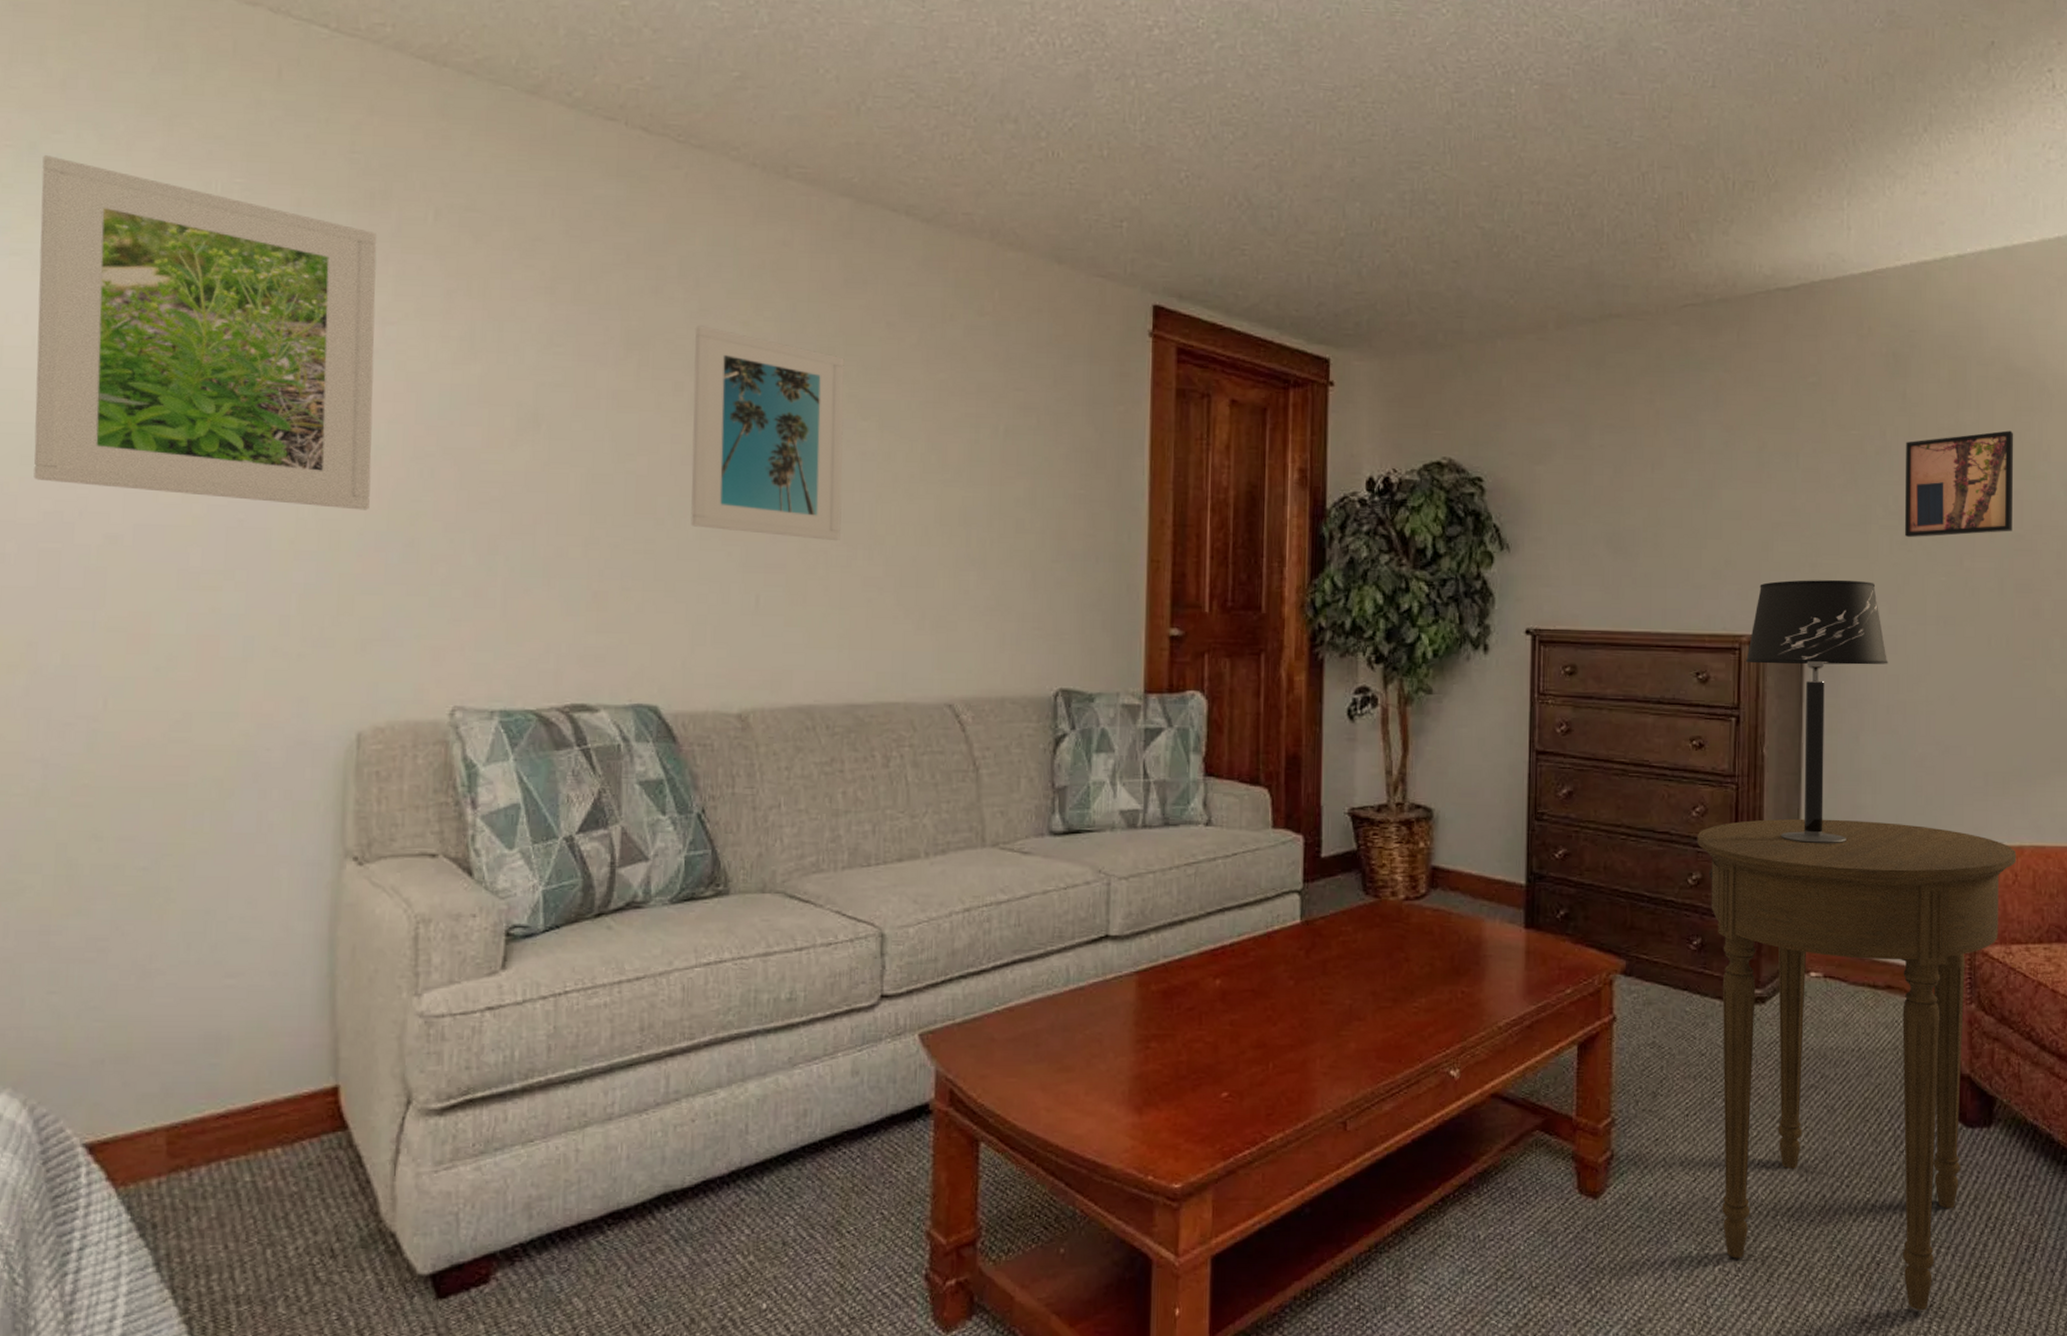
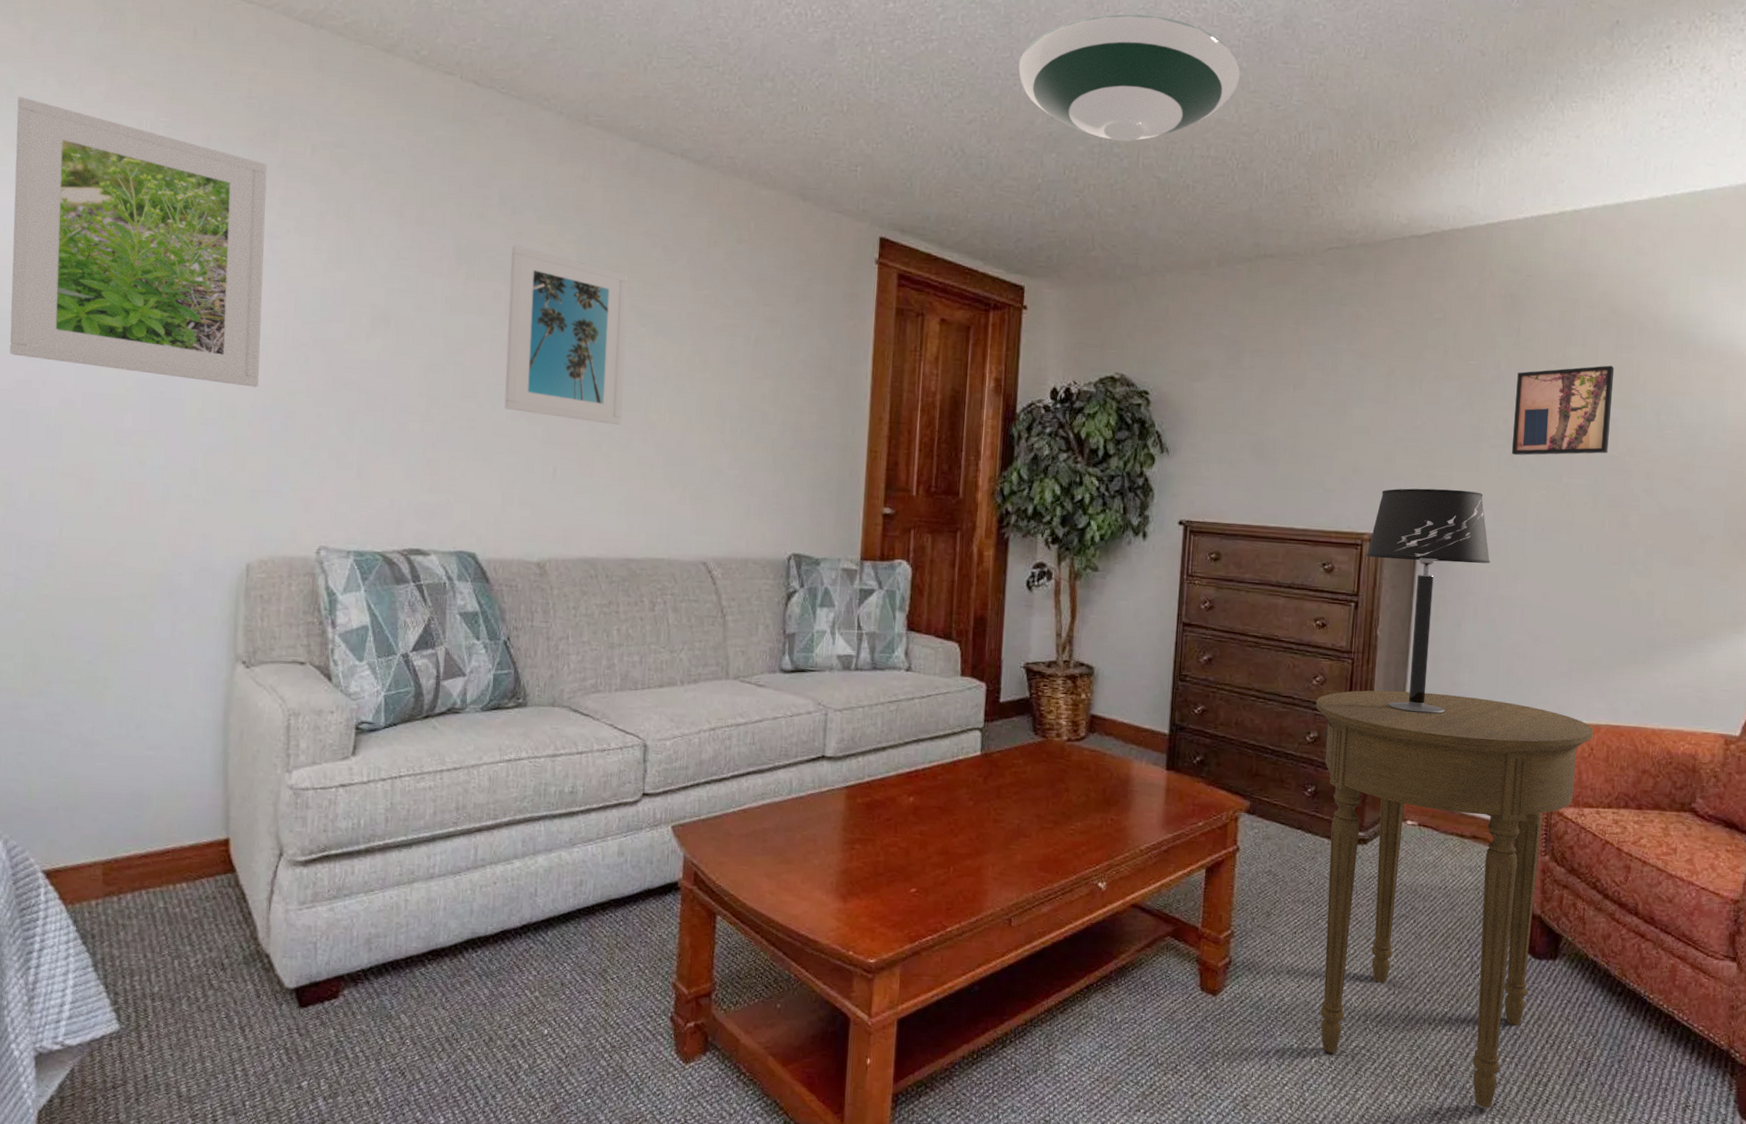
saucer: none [1310,39,1571,186] -> present [1017,14,1241,141]

